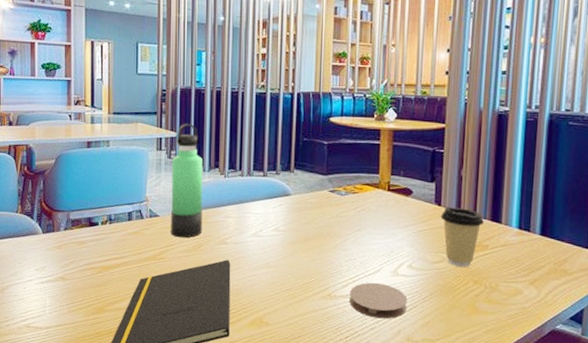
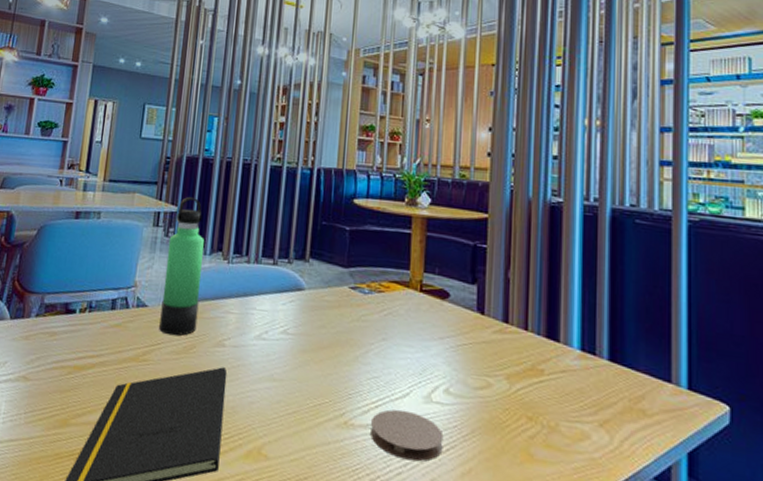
coffee cup: present [440,207,484,267] -> none [484,316,537,397]

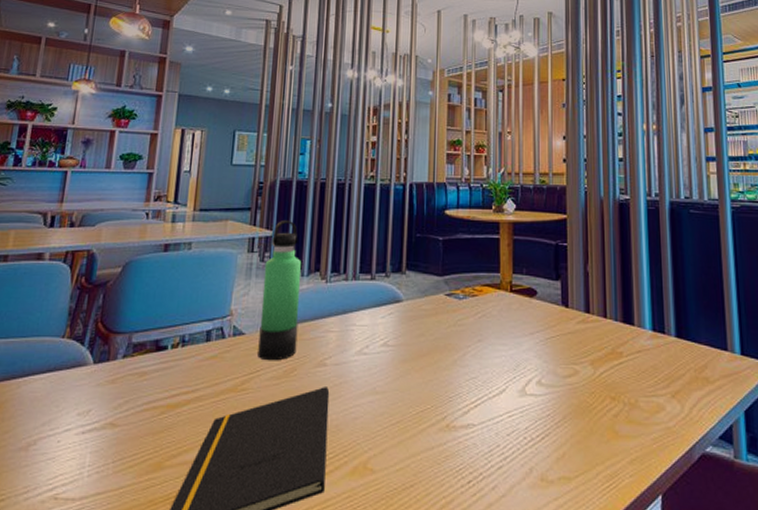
coaster: present [371,409,444,462] -> none [472,406,539,454]

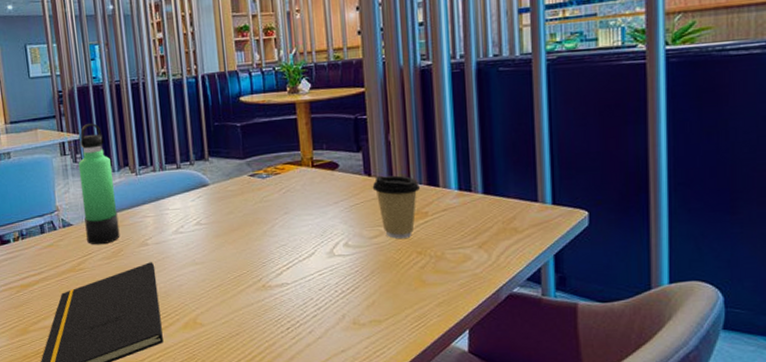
coffee cup: none [569,309,615,380] -> present [372,175,420,239]

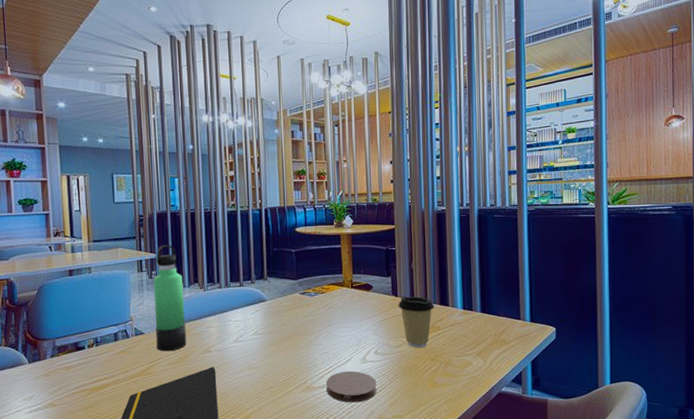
coaster: none [285,266,349,305] -> present [326,370,377,403]

